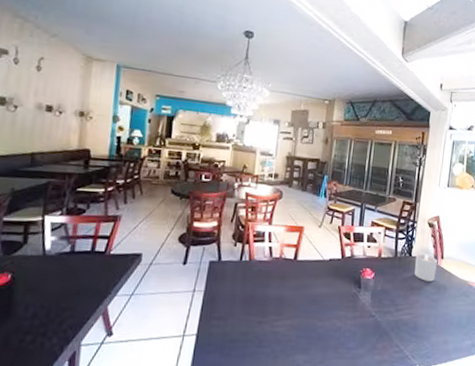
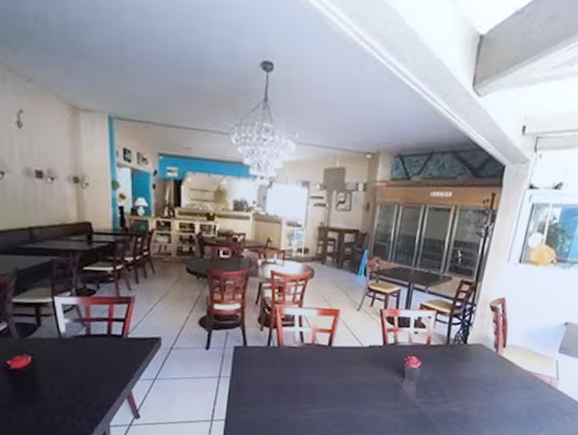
candle: present [414,253,437,282] -> none [469,341,498,372]

